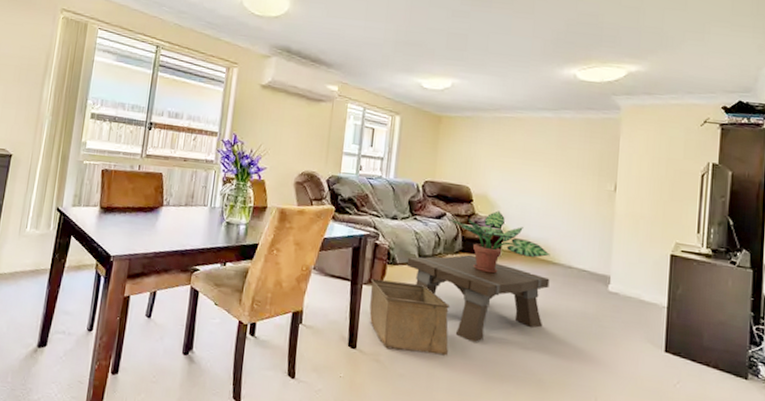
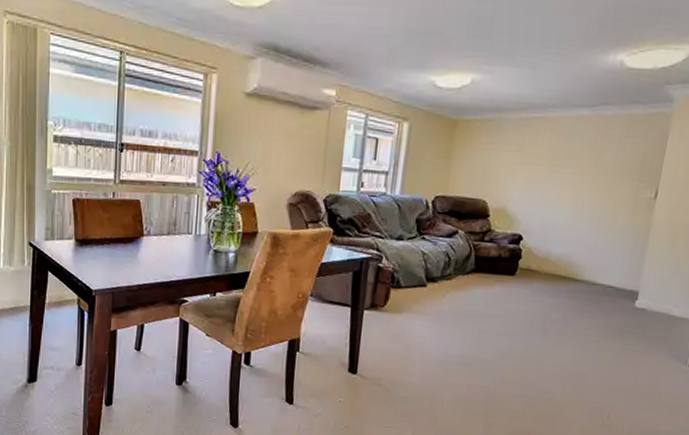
storage bin: present [369,279,451,356] -> none [371,303,459,378]
coffee table: present [406,254,550,343] -> none [412,274,571,365]
potted plant: present [449,210,550,274] -> none [461,226,573,294]

